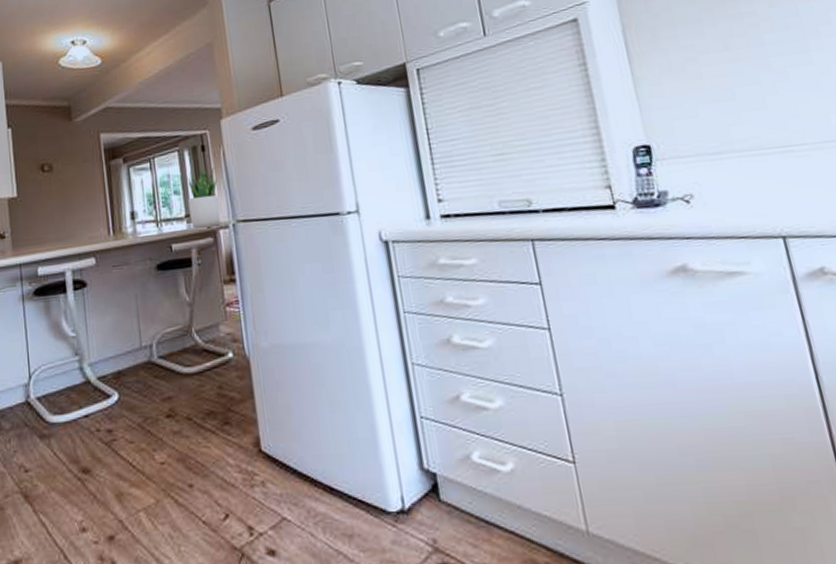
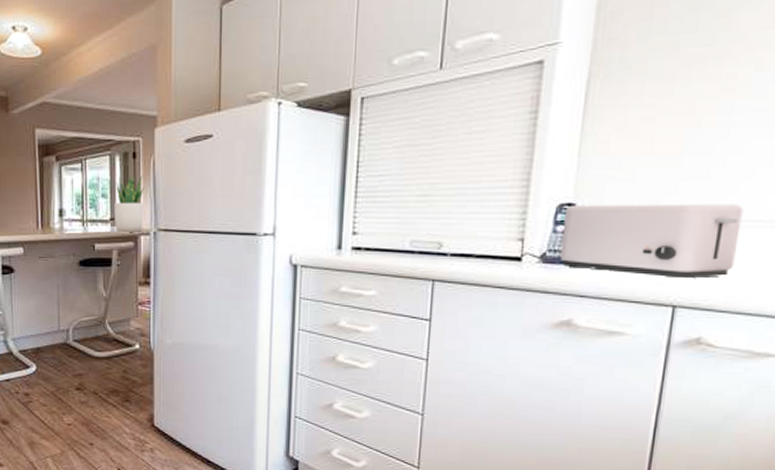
toaster: none [642,127,826,210] -> present [560,204,744,279]

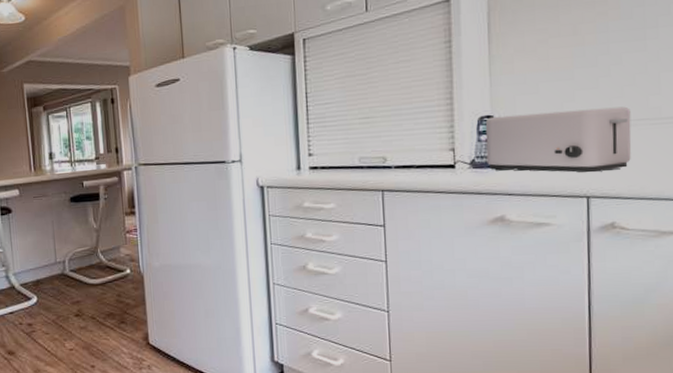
planter: present [115,174,144,233] -> none [98,117,126,170]

